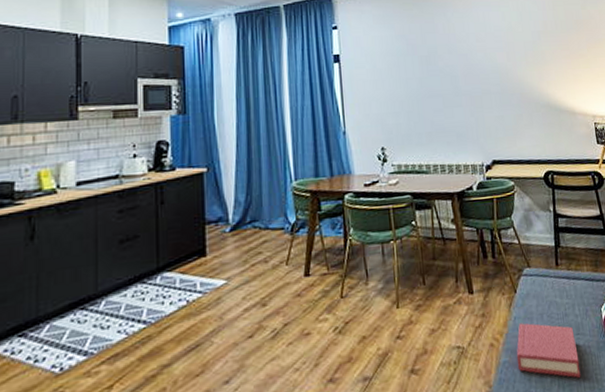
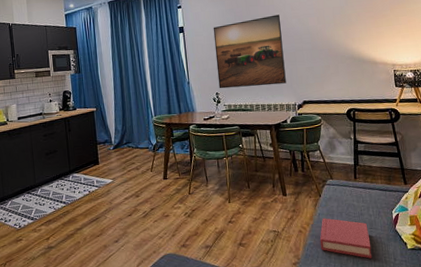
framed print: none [378,46,472,142] -> present [213,14,286,89]

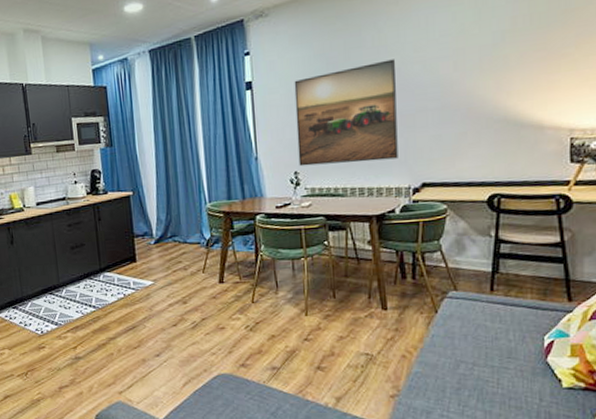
hardback book: present [319,218,372,259] -> none [430,341,507,397]

